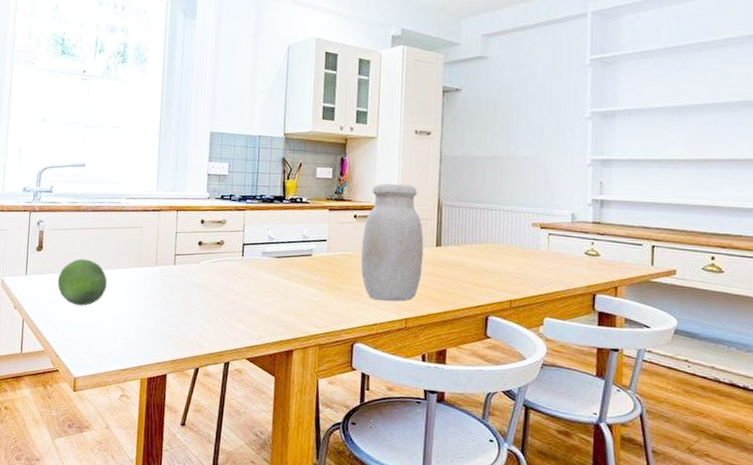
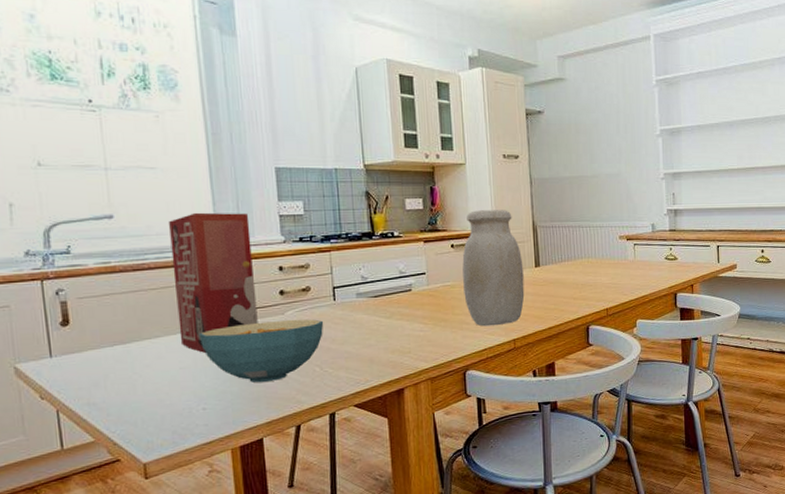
fruit: present [57,258,107,306] -> none [98,327,169,383]
cereal box: none [117,166,184,289] -> present [169,212,258,353]
cereal bowl: none [131,267,231,323] -> present [198,319,324,383]

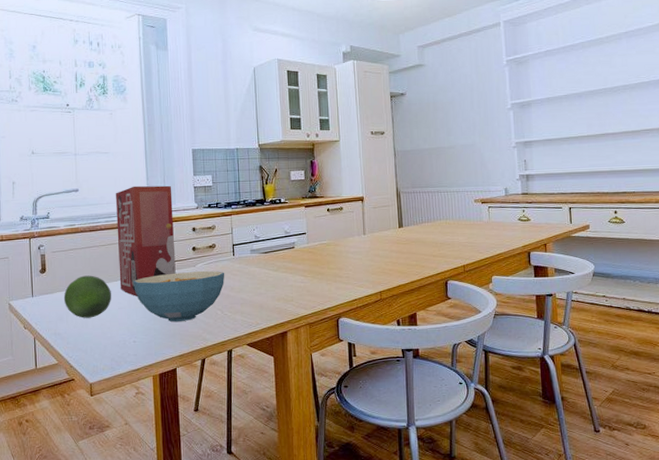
fruit: none [98,327,169,383] -> present [63,275,111,318]
jar: present [462,210,525,327] -> none [336,178,390,280]

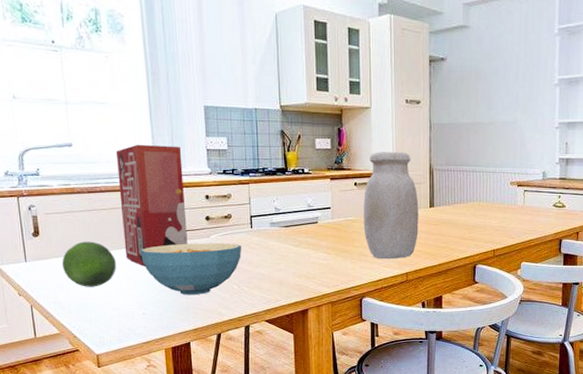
jar: none [336,178,390,280] -> present [364,152,419,259]

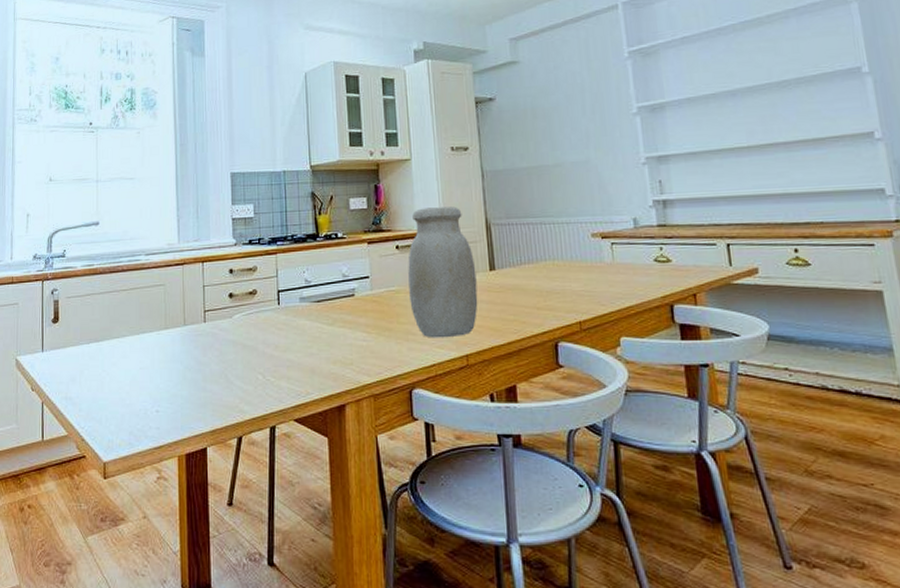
fruit: present [61,241,116,287] -> none [77,326,132,380]
cereal box: present [116,144,188,266] -> none [141,217,209,354]
cereal bowl: present [139,243,242,295] -> none [157,324,268,388]

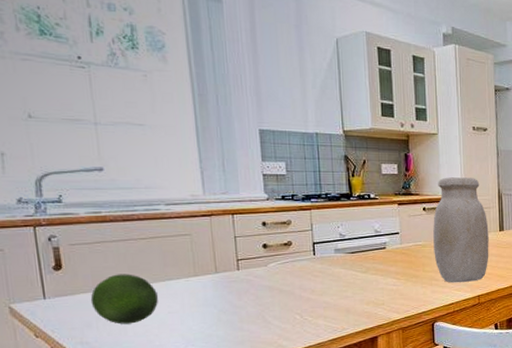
fruit: none [77,326,132,380] -> present [90,274,158,324]

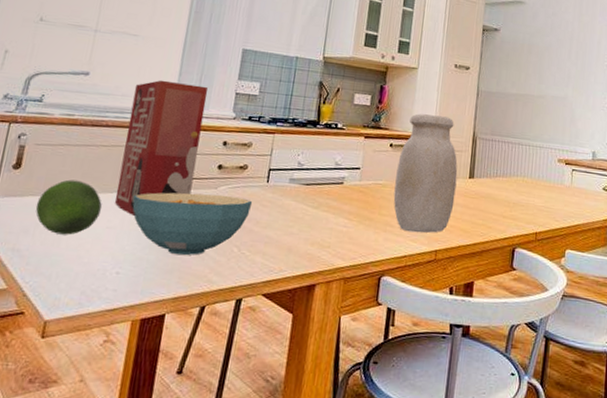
cereal box: none [157,168,243,299] -> present [115,80,208,216]
cereal bowl: none [186,271,304,328] -> present [132,192,253,255]

